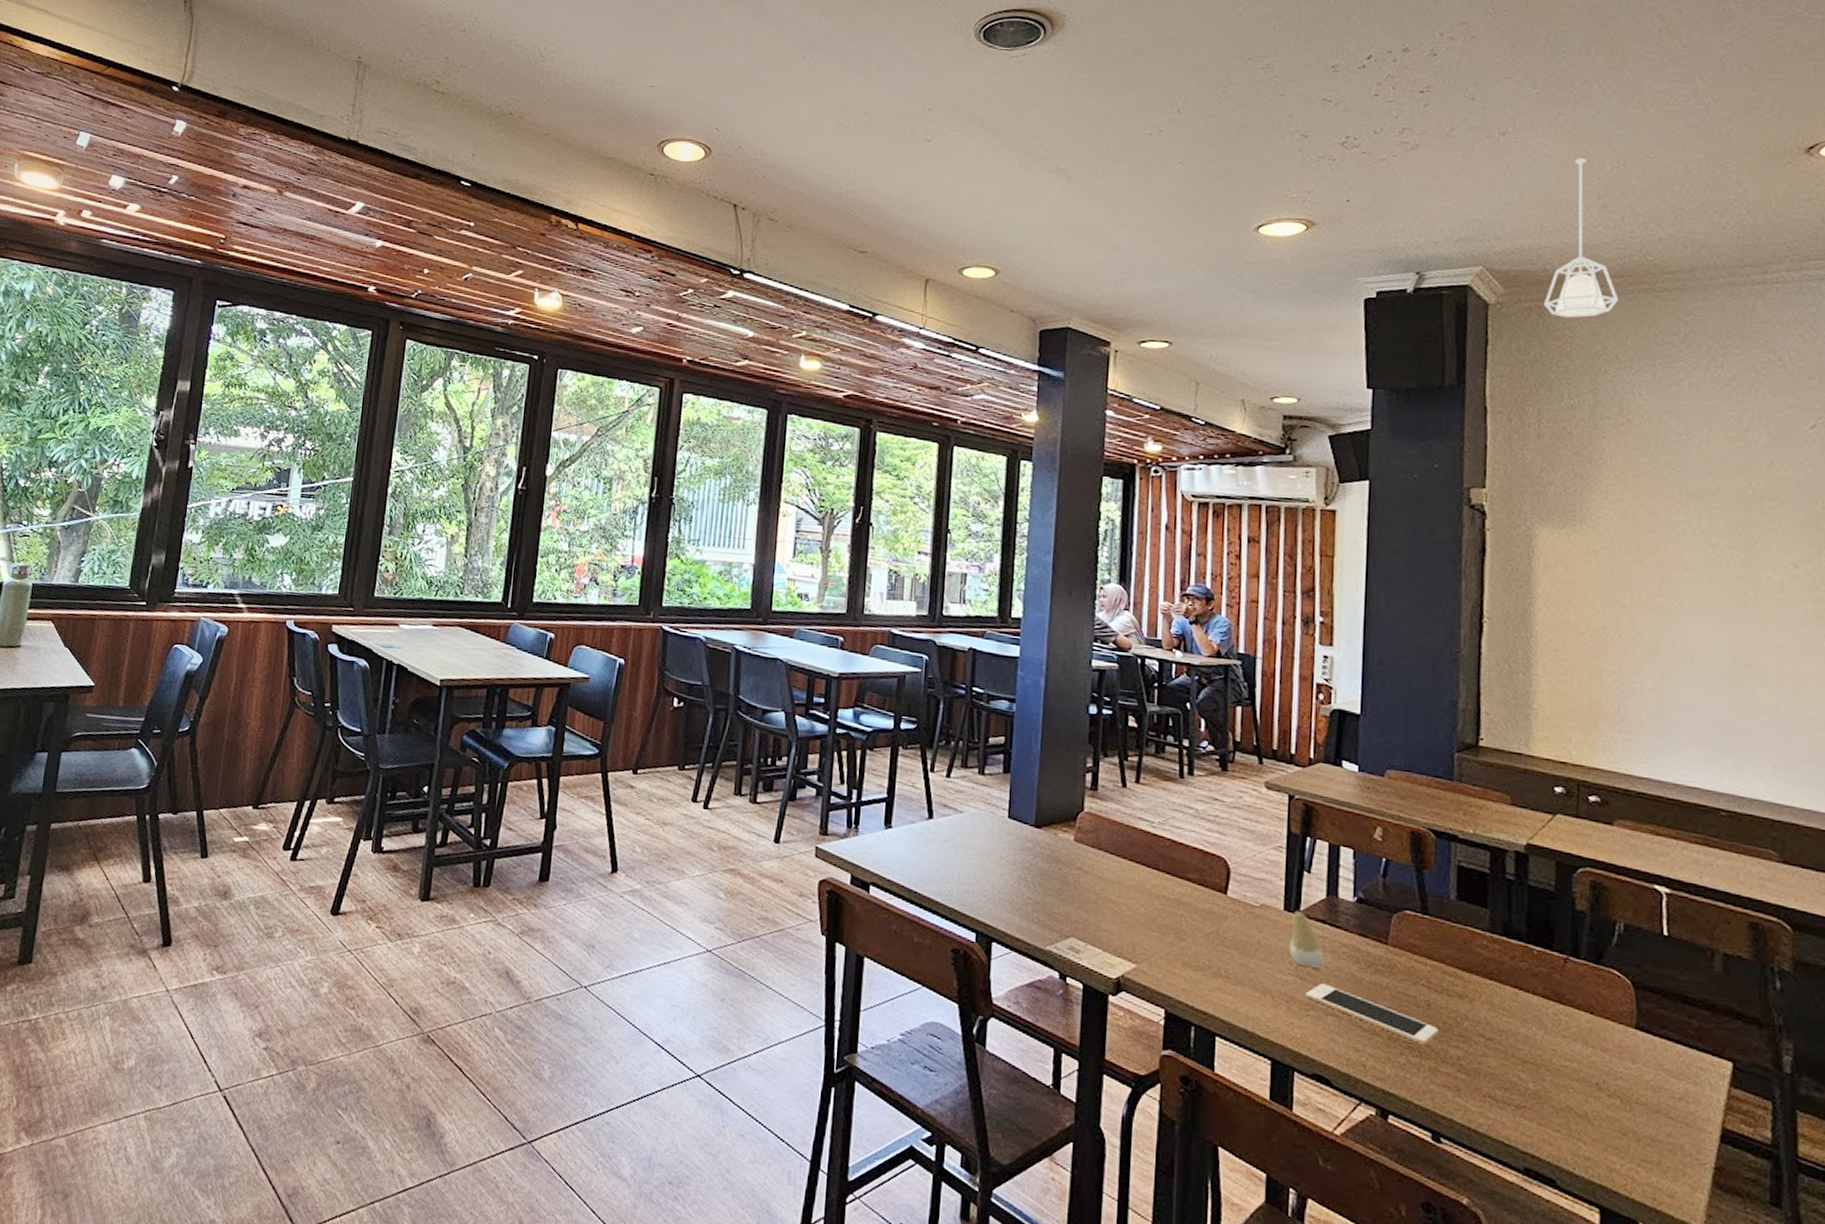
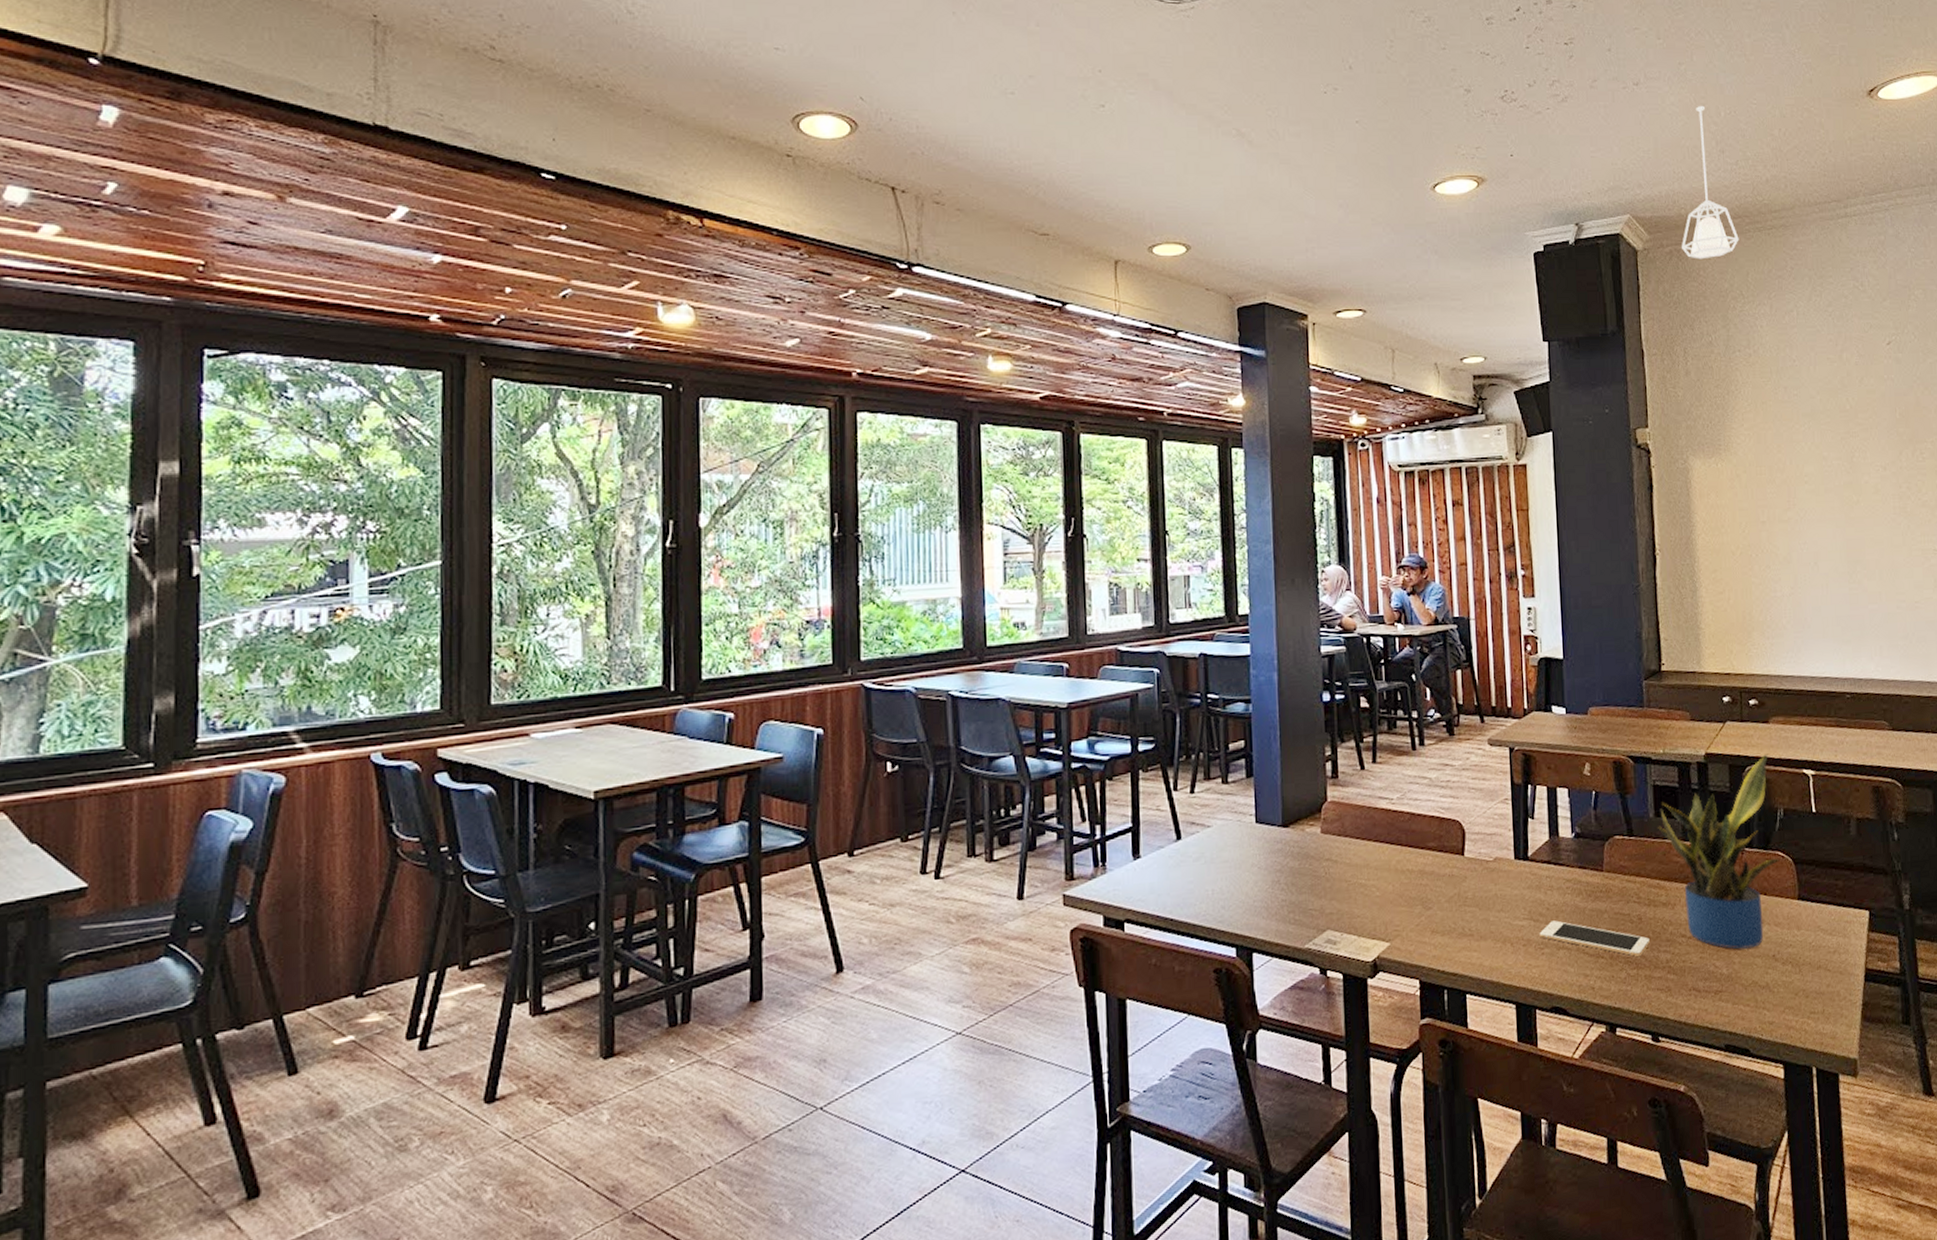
tooth: present [1288,910,1324,968] -> none [1521,856,1552,909]
potted plant: none [1460,858,1614,1069] -> present [1658,754,1780,949]

